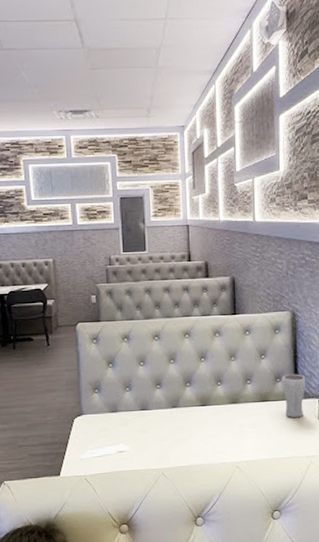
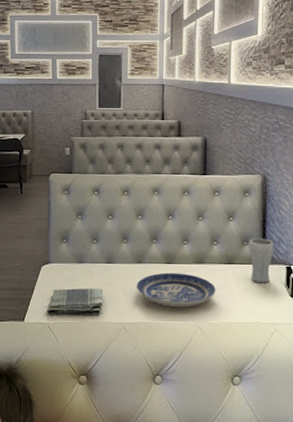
dish towel: none [82,436,141,467] -> present [46,288,104,316]
plate: none [172,414,252,449] -> present [136,272,216,307]

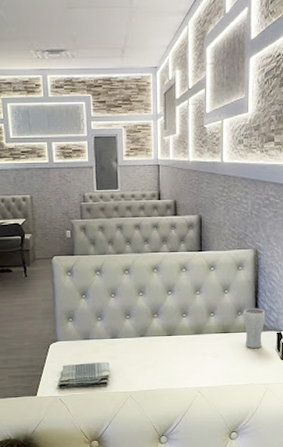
plate: present [136,272,216,307] -> none [140,343,214,375]

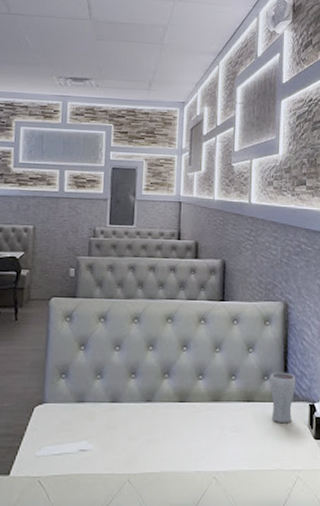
dish towel: present [57,361,111,388] -> none [37,432,106,466]

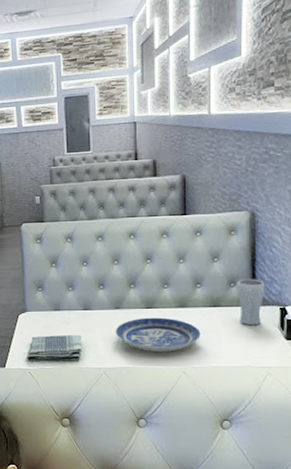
dish towel: none [37,432,106,466] -> present [26,334,83,361]
plate: none [144,412,234,453] -> present [115,317,201,352]

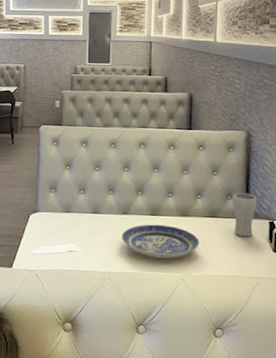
dish towel: present [26,334,83,361] -> none [34,237,90,264]

